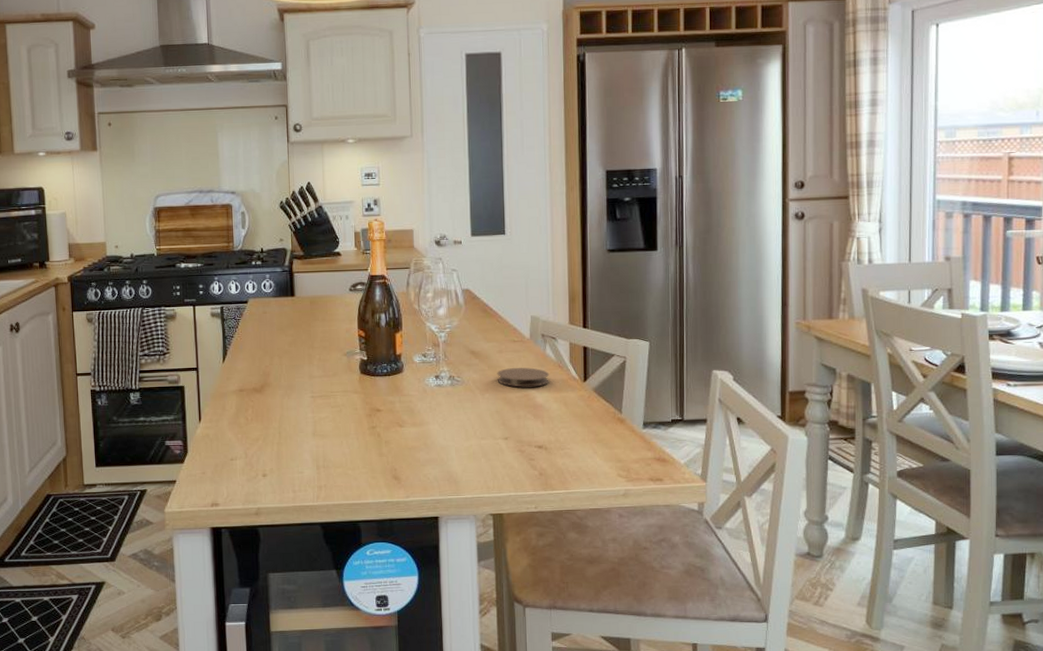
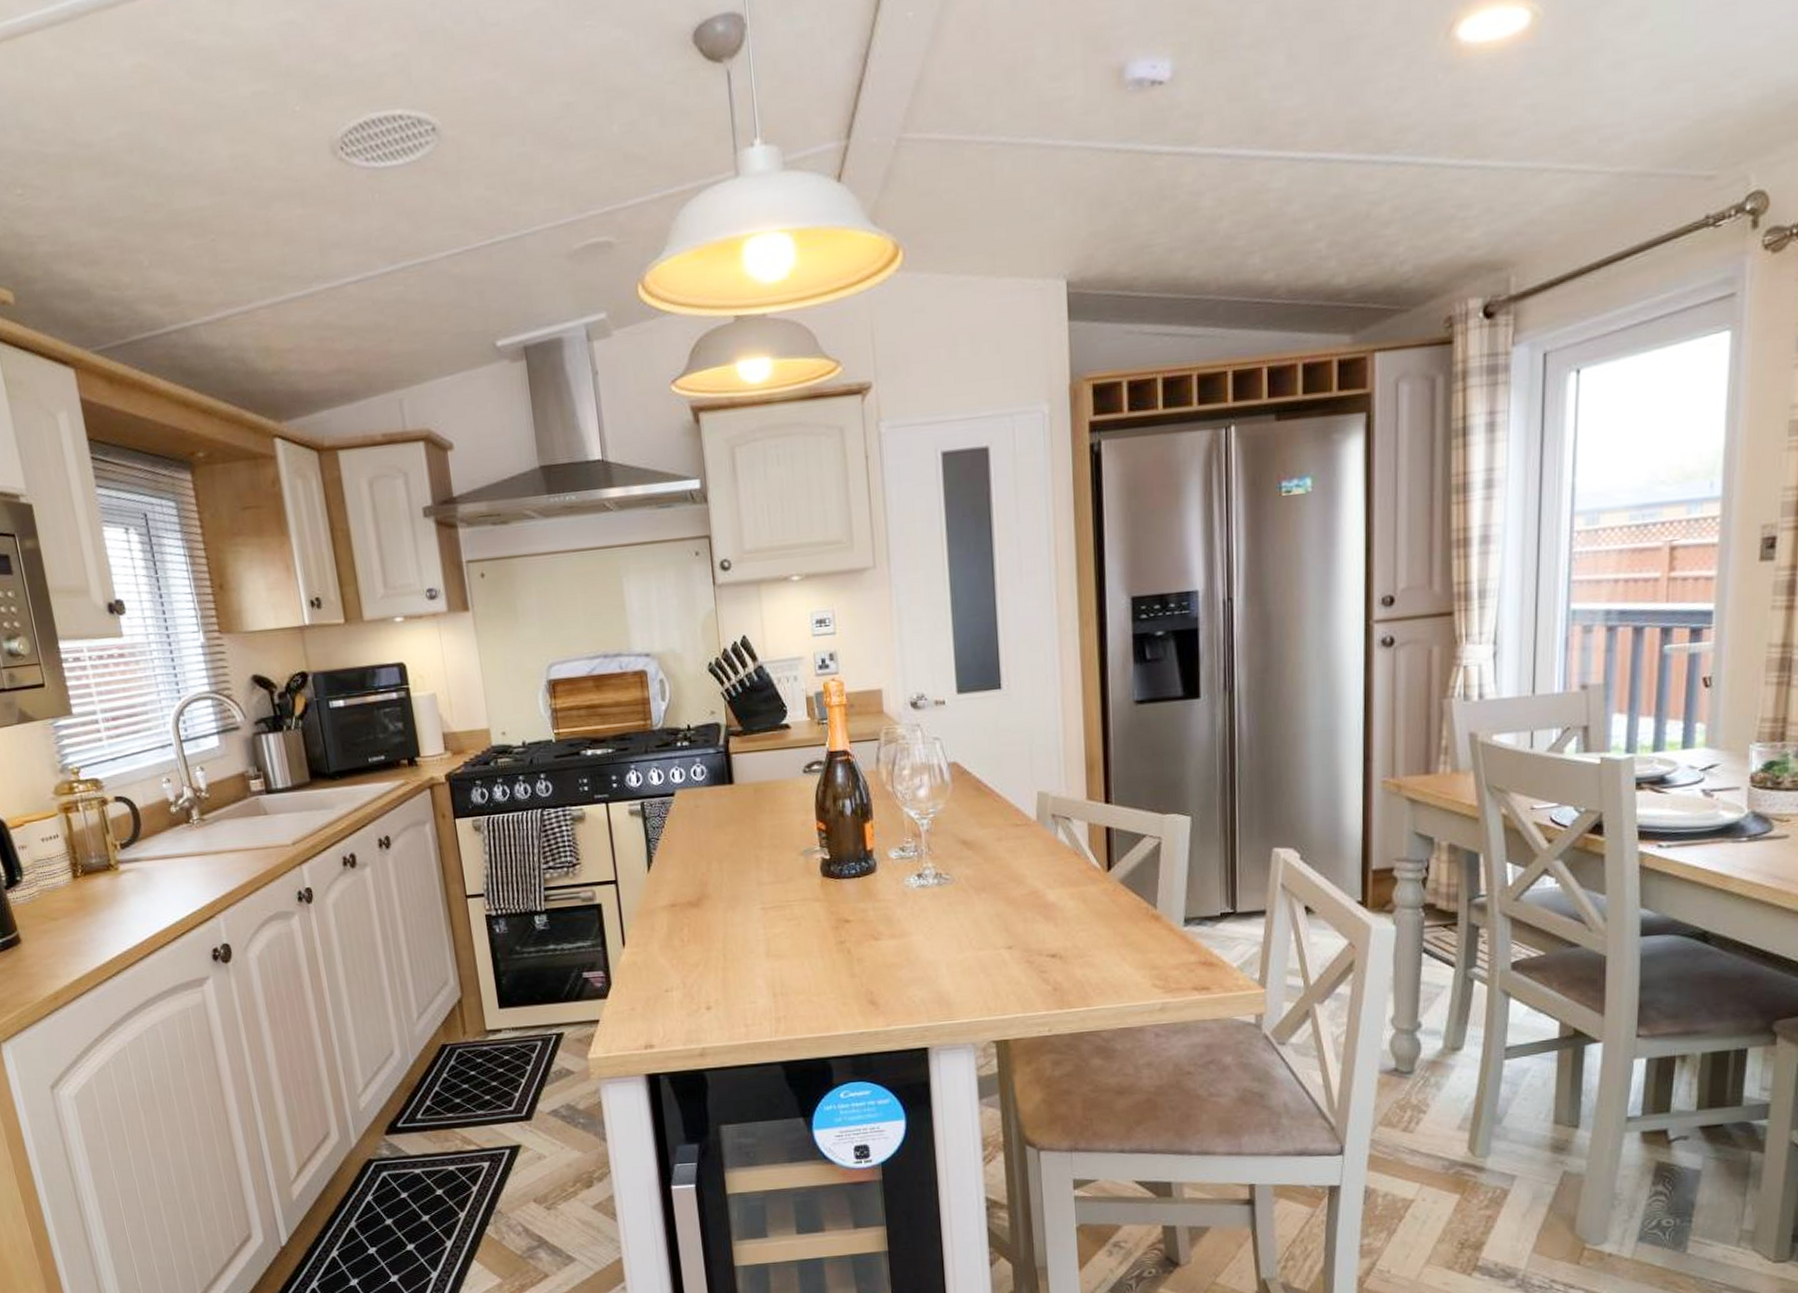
coaster: present [497,367,549,388] -> none [995,857,1063,883]

